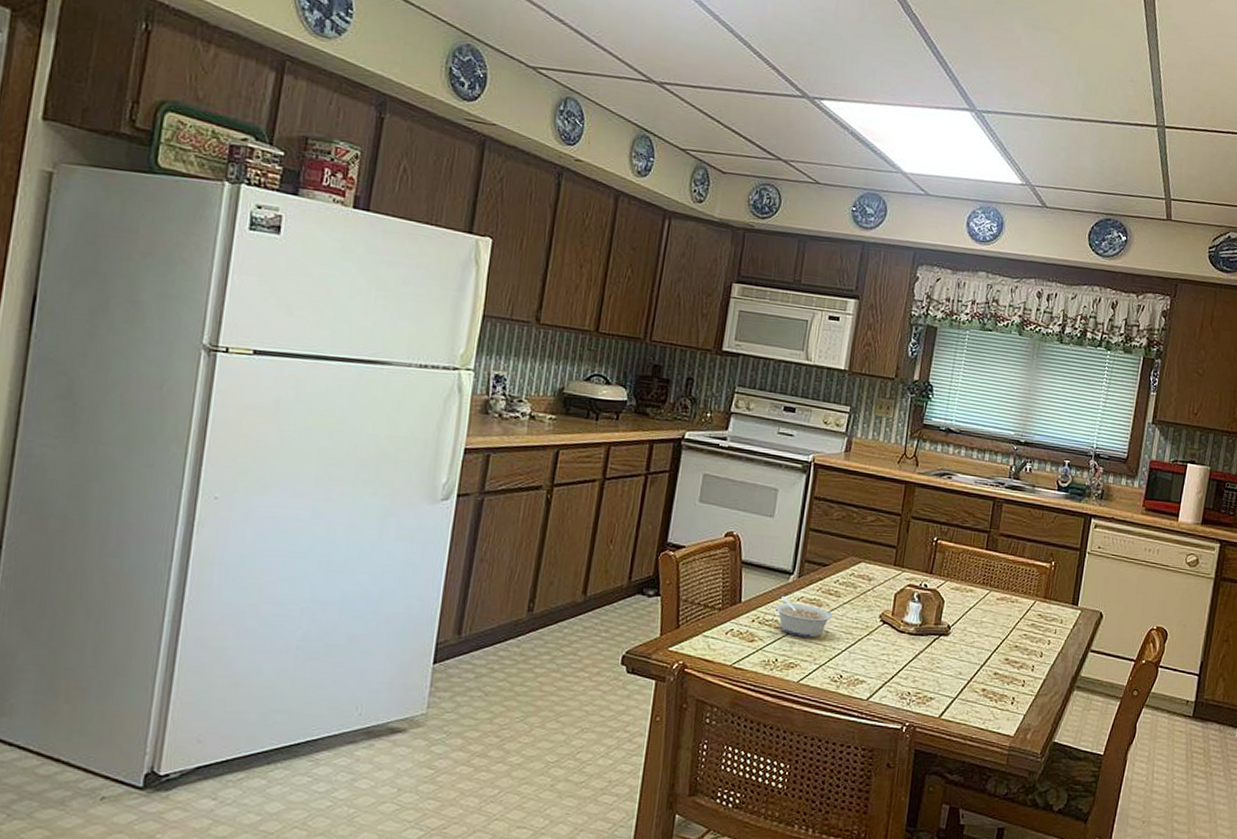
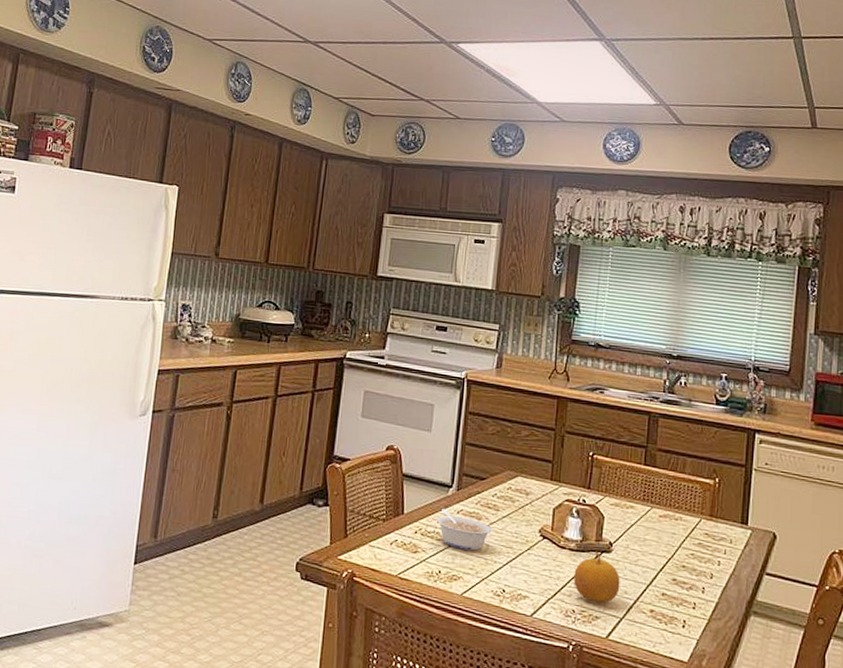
fruit: none [910,634,956,685] -> present [573,551,620,603]

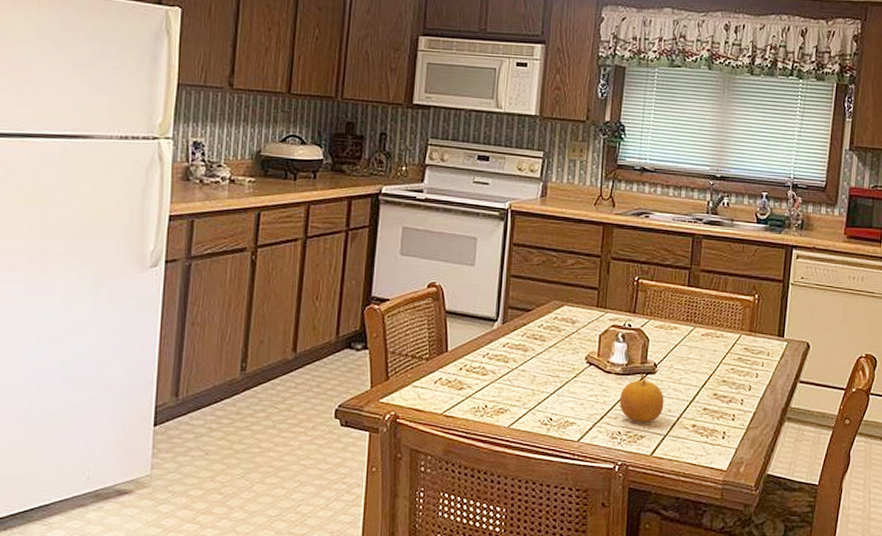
legume: present [436,509,493,551] -> none [481,343,540,383]

